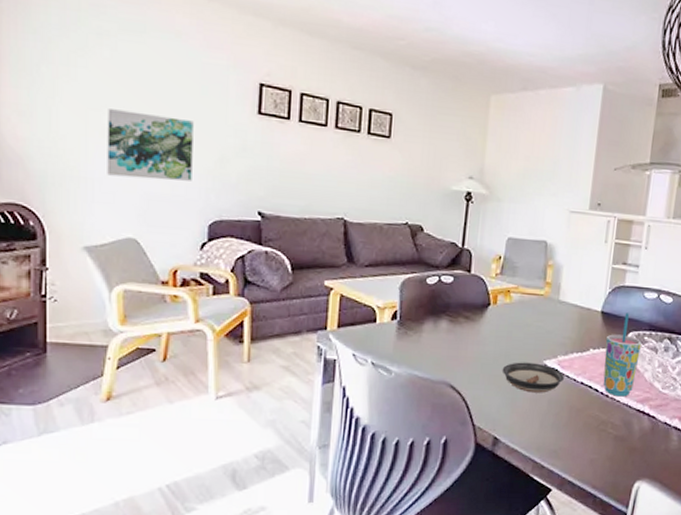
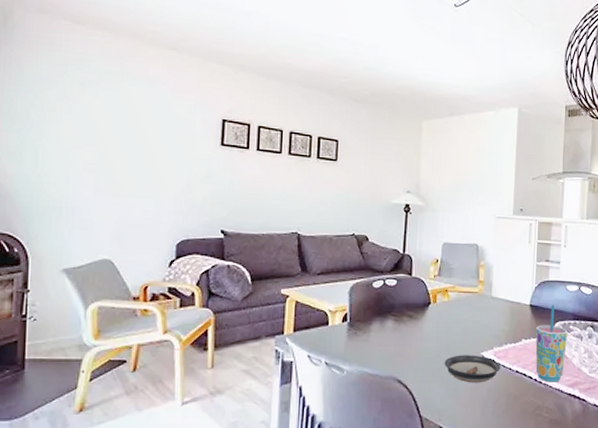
wall art: present [107,109,194,181] -> none [86,146,164,207]

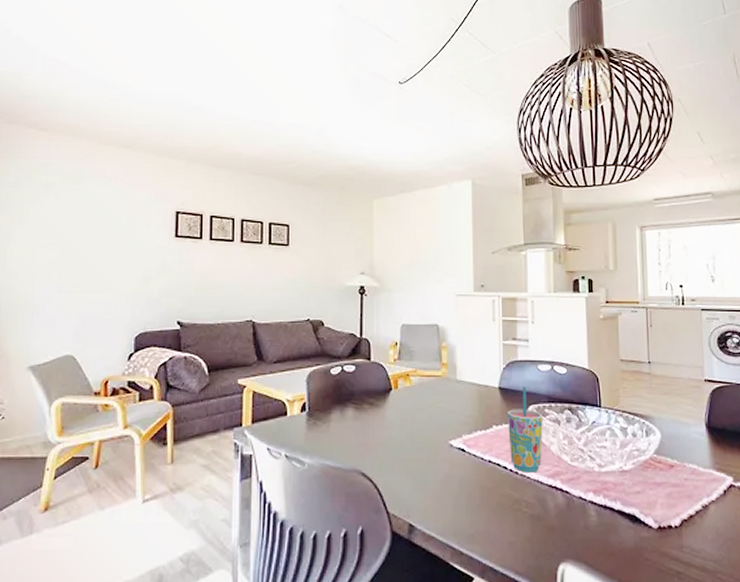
saucer: present [444,355,500,383] -> none [409,444,471,475]

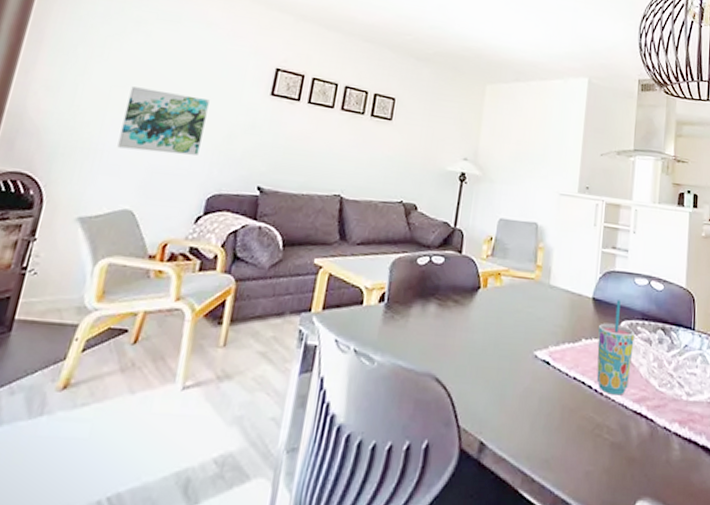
wall art: none [50,246,122,302] -> present [117,86,210,155]

